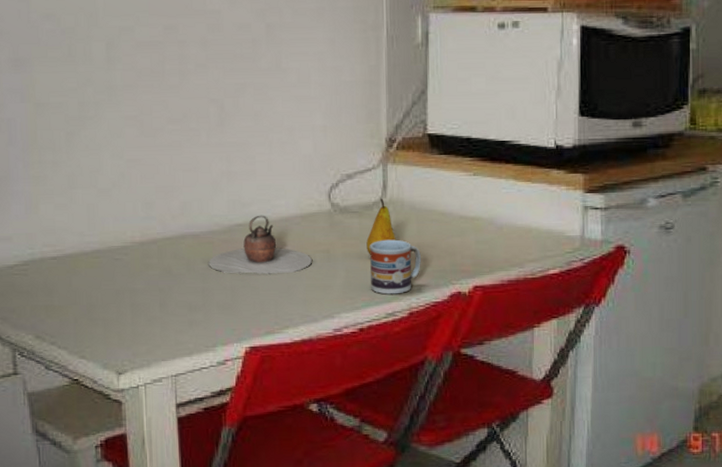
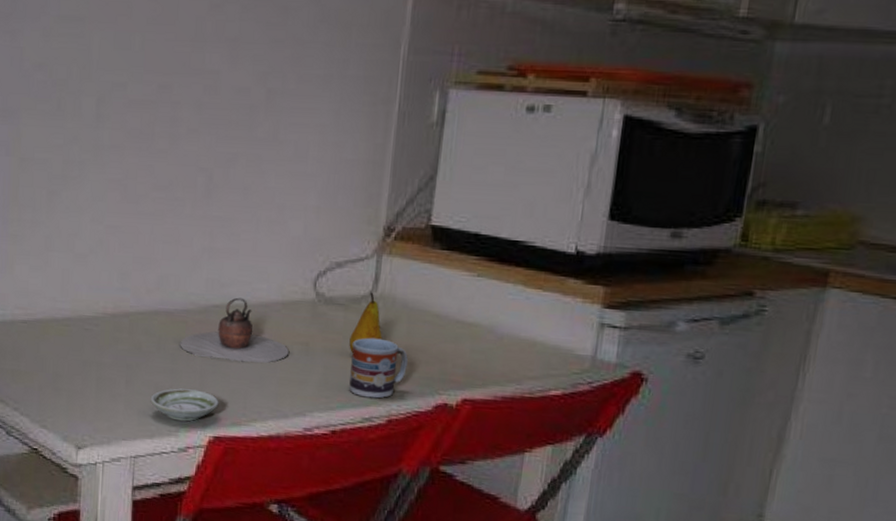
saucer: none [185,305,252,336] -> present [150,388,219,422]

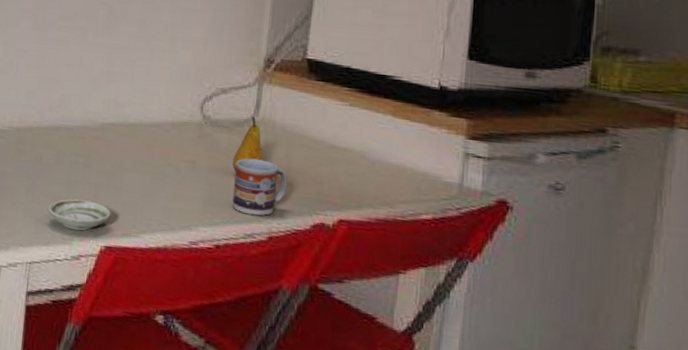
teapot: present [180,297,289,363] -> none [77,117,177,179]

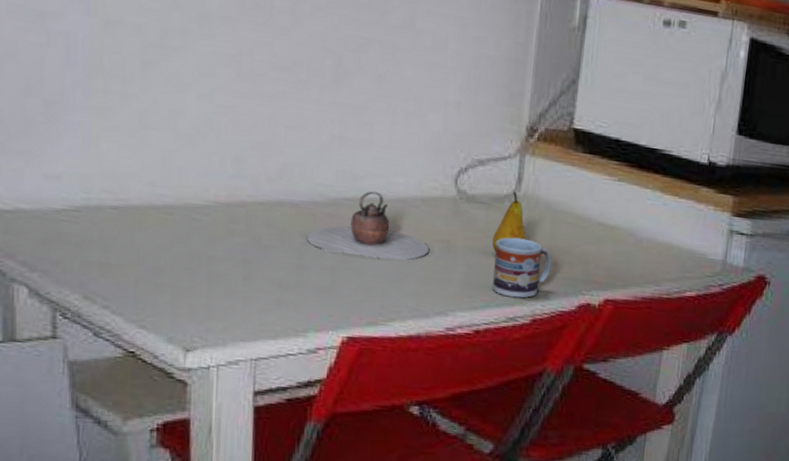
saucer: present [47,199,111,231] -> none [273,285,353,321]
teapot: none [77,117,177,179] -> present [307,191,429,261]

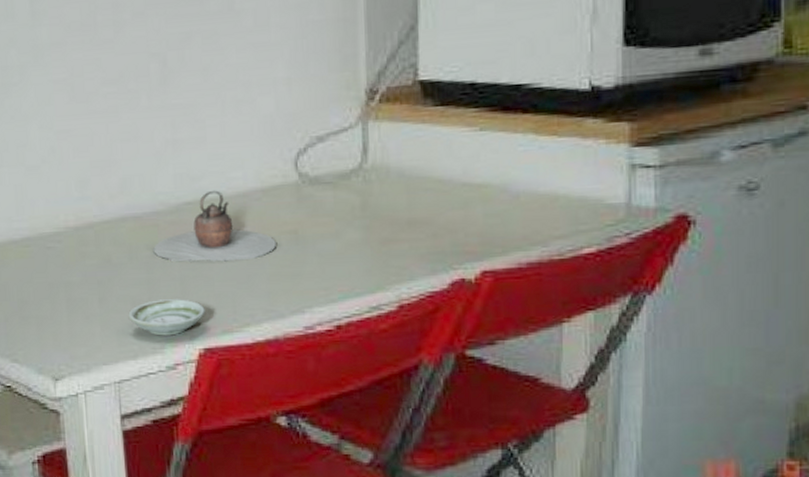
saucer: none [273,285,353,321] -> present [128,299,205,336]
fruit: present [492,191,527,253] -> none [343,164,381,236]
cup: present [492,237,552,298] -> none [346,215,413,284]

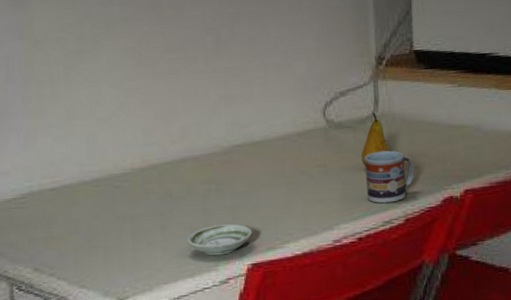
teapot: present [153,190,276,262] -> none [208,135,310,193]
fruit: none [343,164,381,236] -> present [361,112,390,168]
cup: none [346,215,413,284] -> present [364,150,414,204]

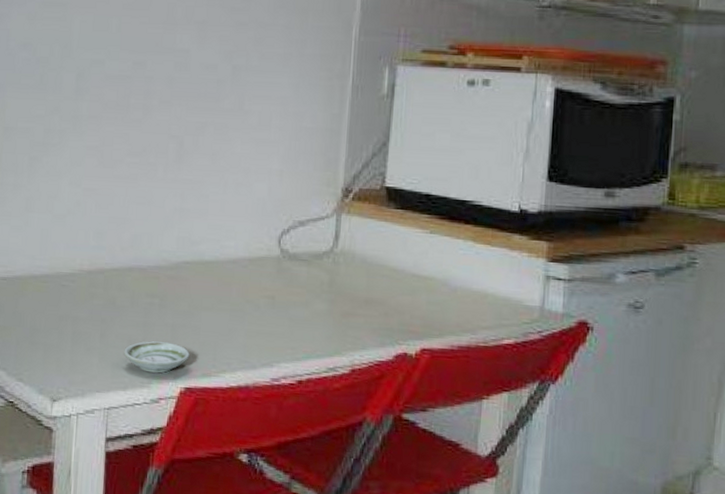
fruit: present [361,112,390,168] -> none [312,248,344,307]
cup: present [364,150,414,204] -> none [314,291,368,349]

